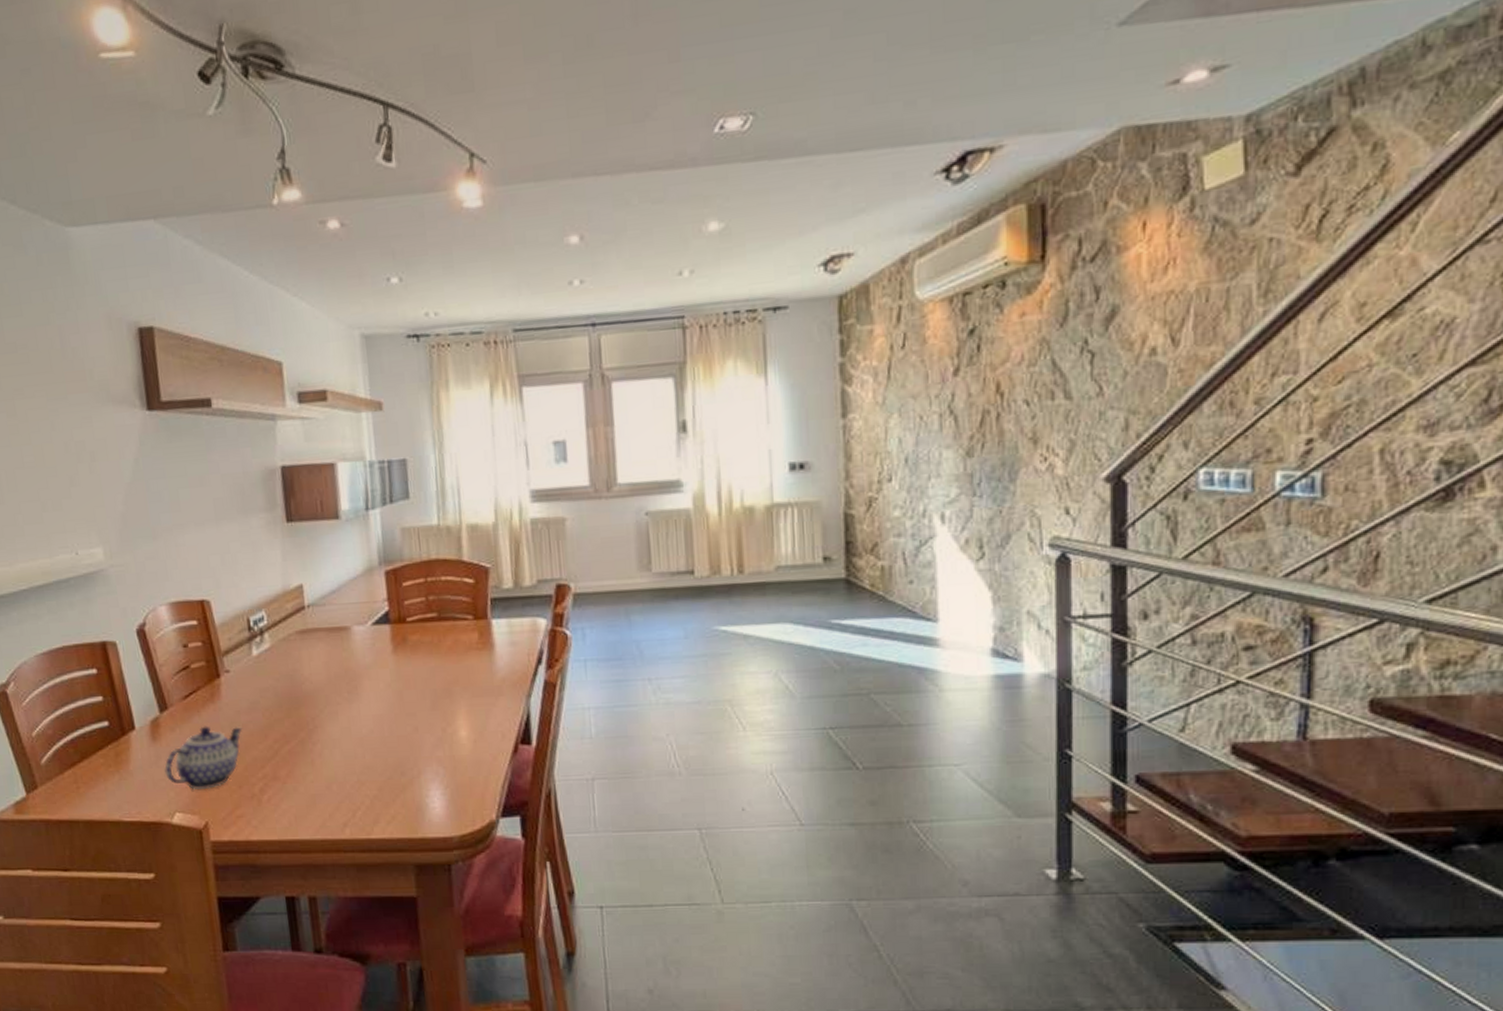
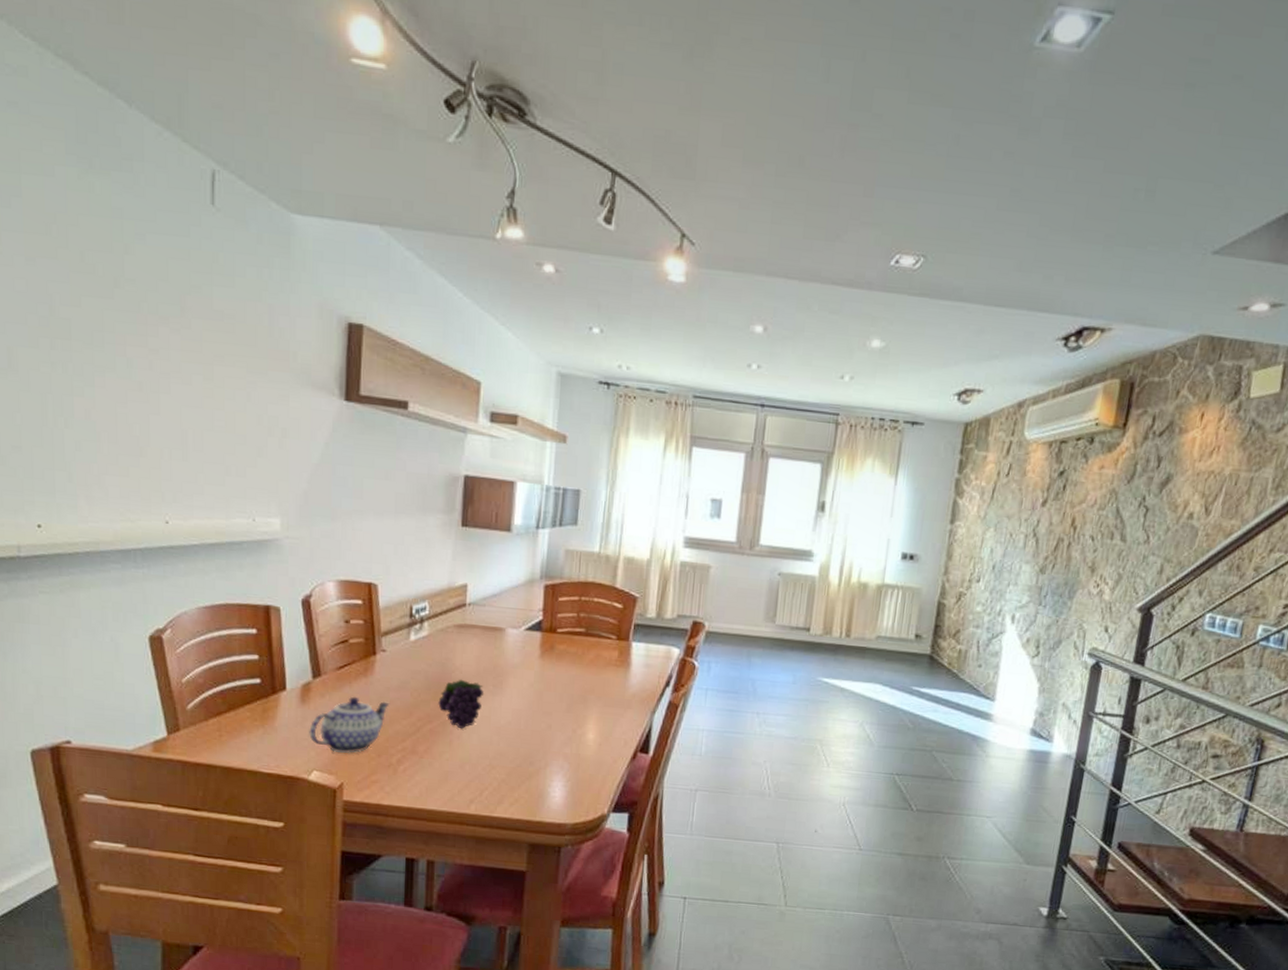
fruit: none [292,690,340,746] -> present [438,679,484,729]

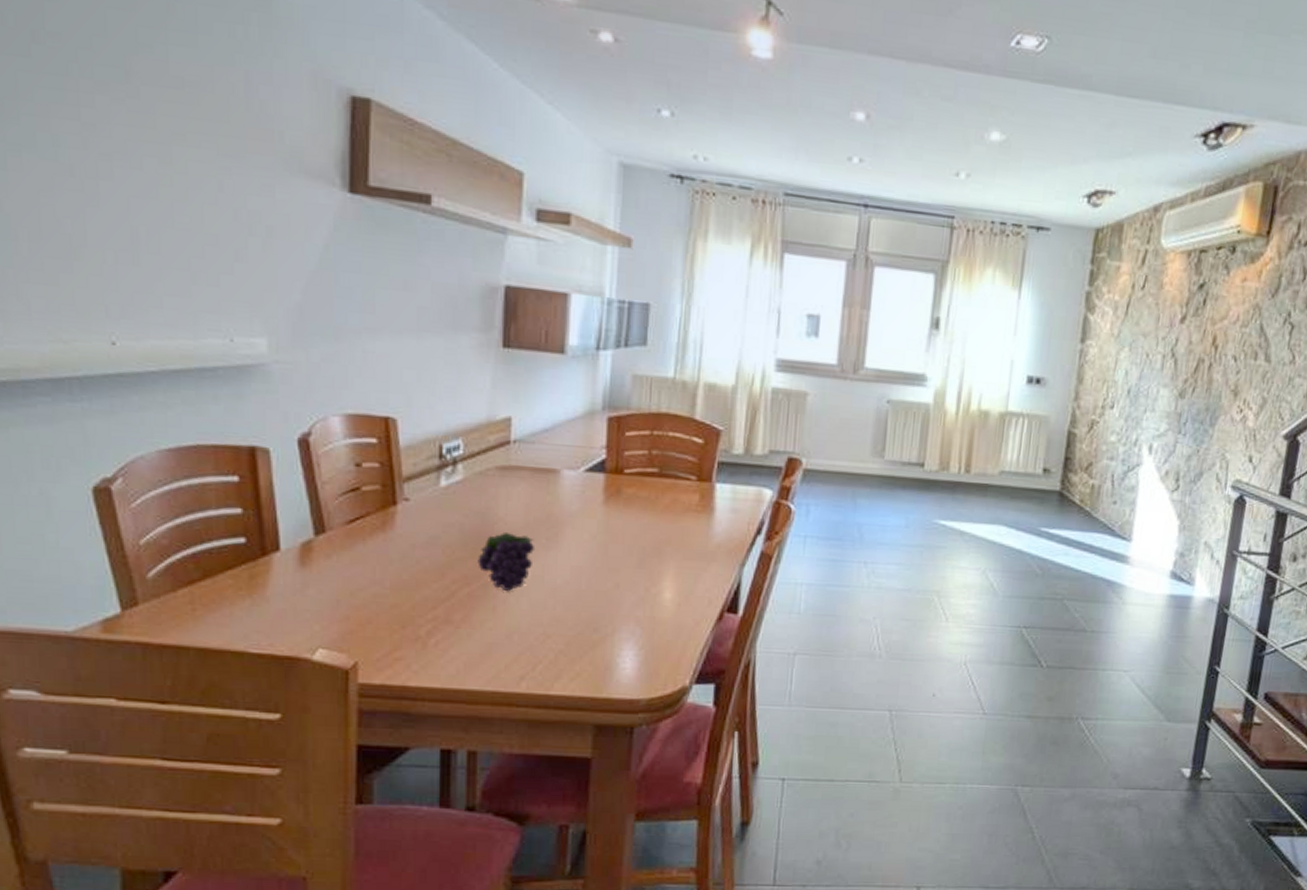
teapot: present [309,696,390,753] -> none [312,556,416,626]

